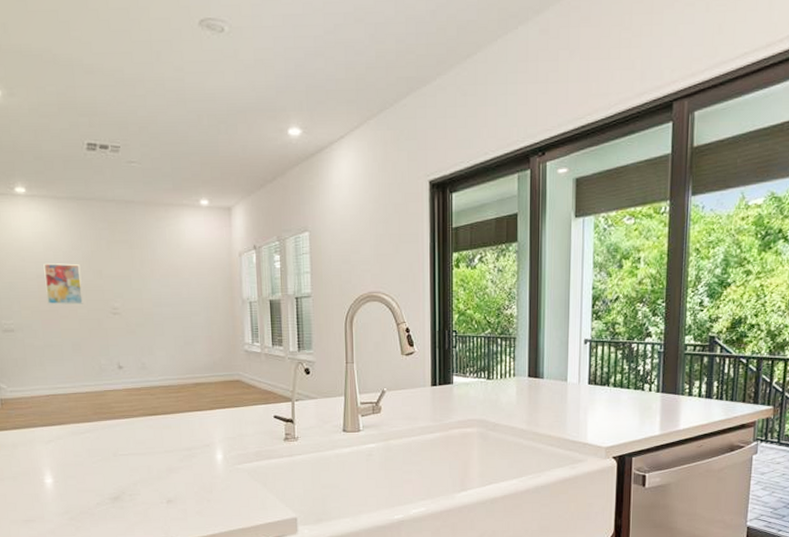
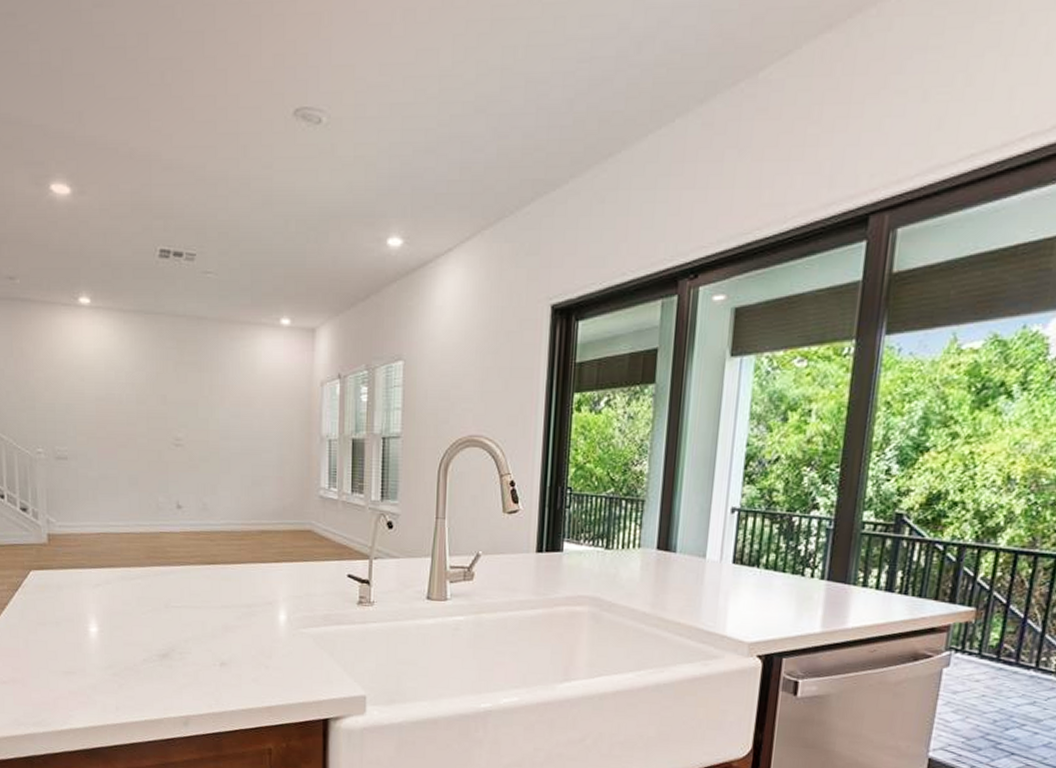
wall art: present [43,263,84,305] -> none [104,385,144,433]

